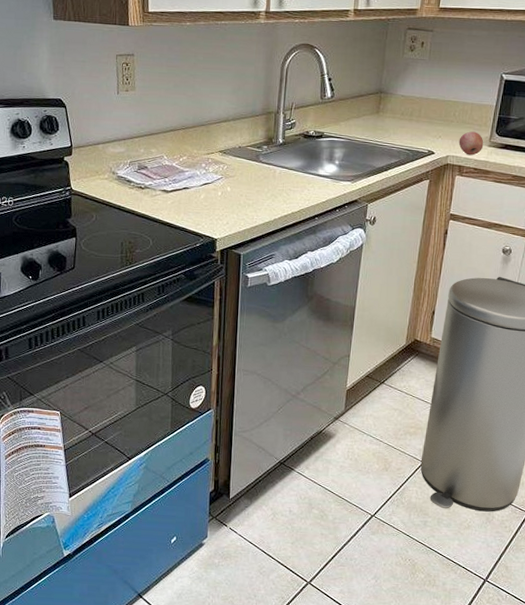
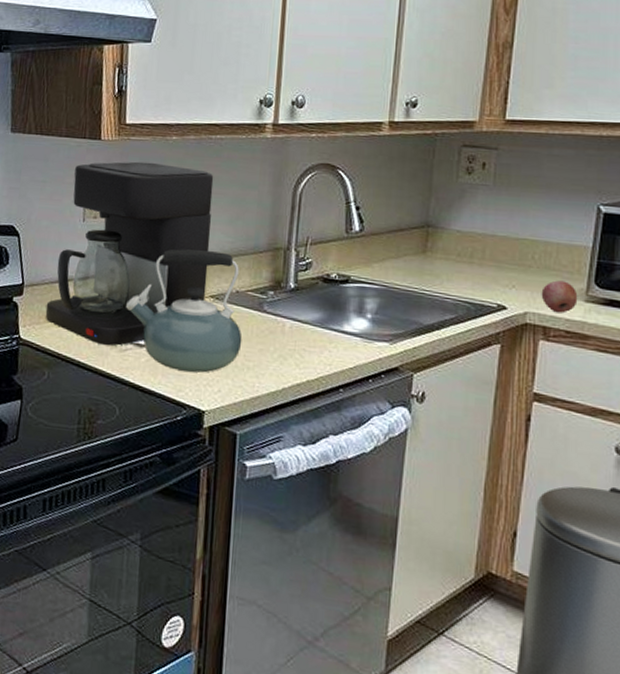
coffee maker: none [91,44,220,193] -> present [45,161,214,346]
kettle: none [153,114,244,210] -> present [125,249,243,373]

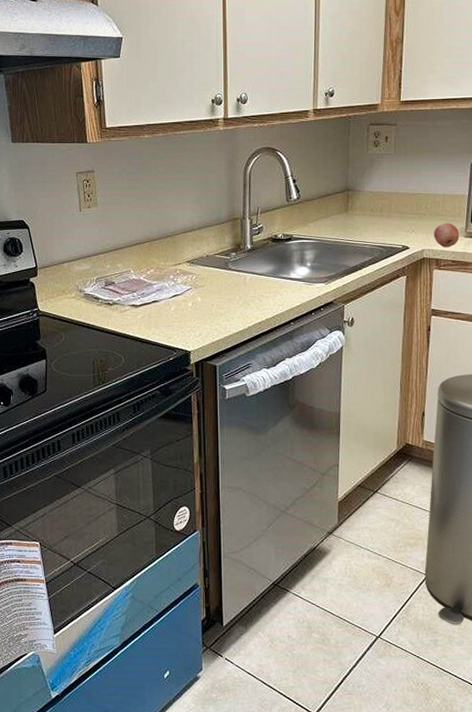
coffee maker: present [45,161,214,346] -> none [57,158,183,309]
kettle: present [125,249,243,373] -> none [120,226,214,322]

